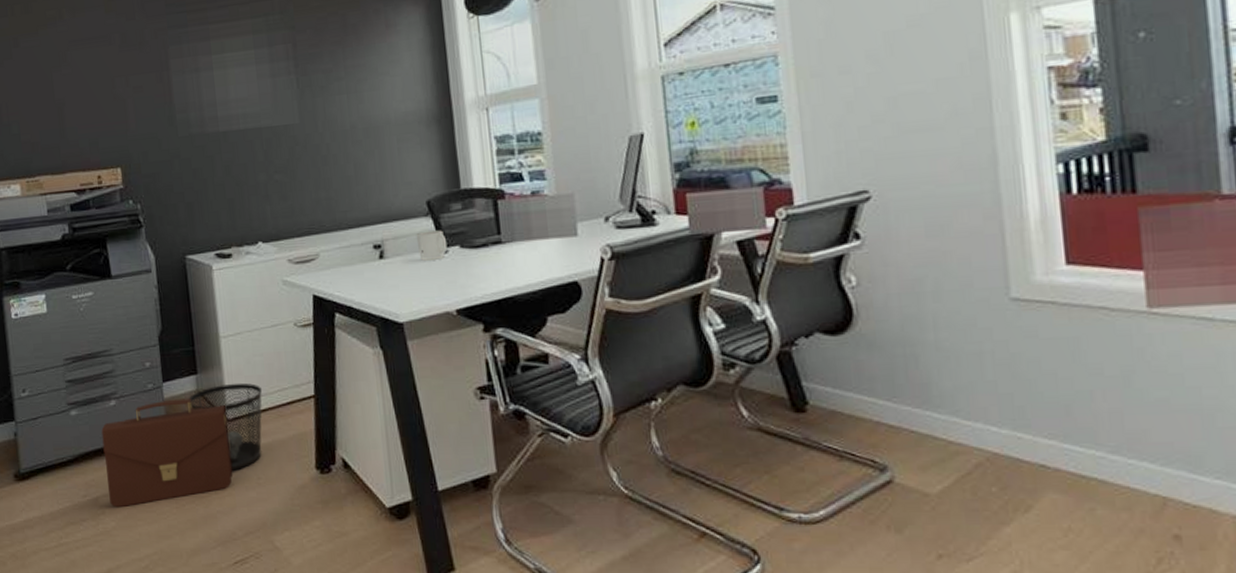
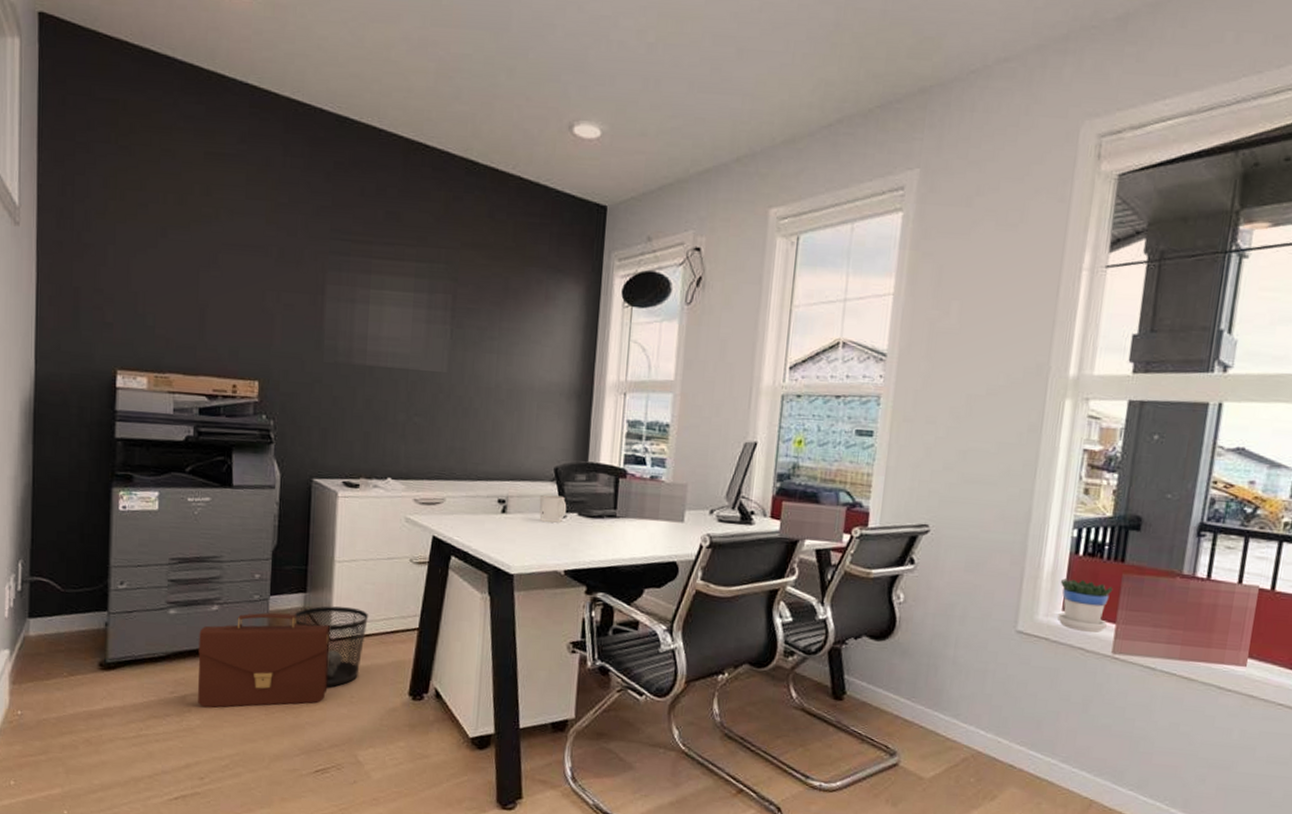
flowerpot: none [1054,223,1132,288] -> present [1057,578,1113,634]

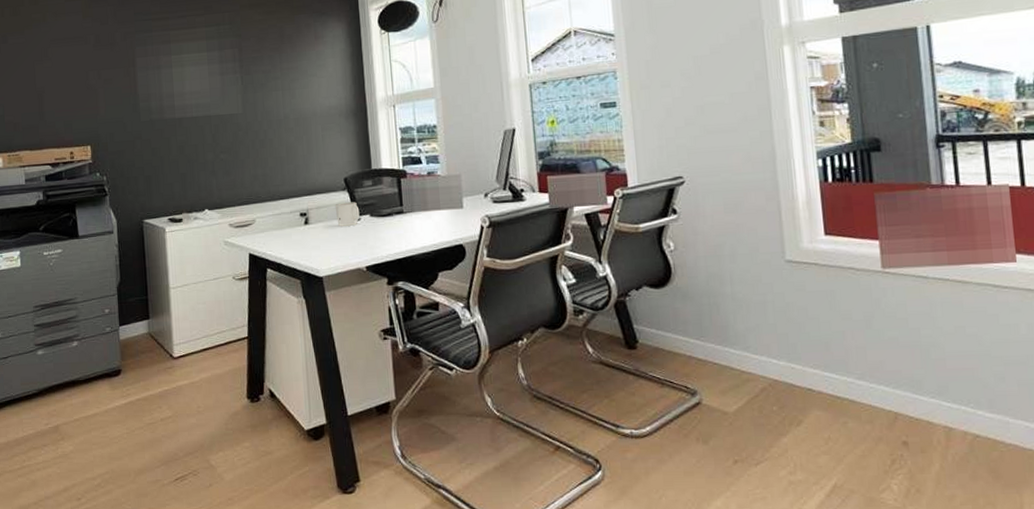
briefcase: present [197,612,330,708] -> none [64,340,177,434]
waste bin: present [293,606,368,687] -> none [140,326,204,401]
flowerpot: present [1057,578,1113,634] -> none [816,204,871,253]

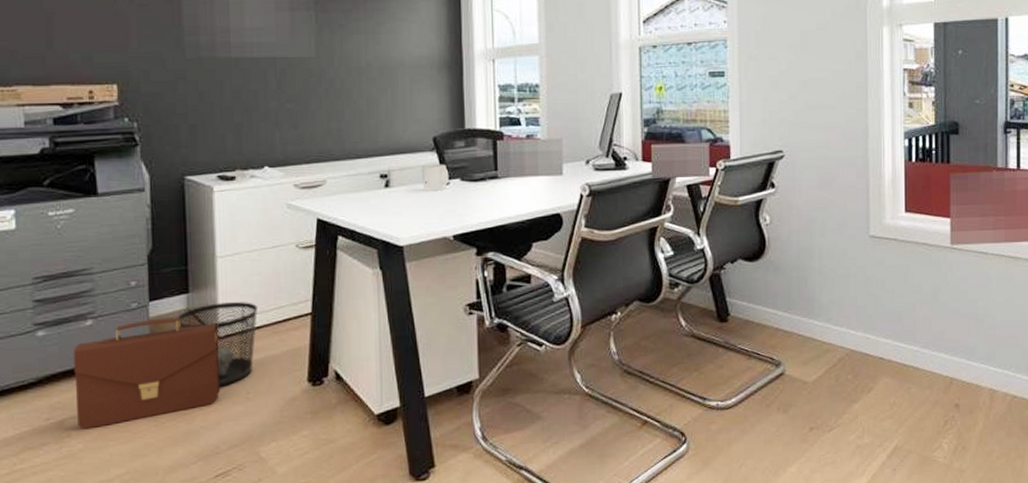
briefcase: none [64,340,177,434] -> present [73,317,221,430]
waste bin: none [140,326,204,401] -> present [176,301,257,387]

